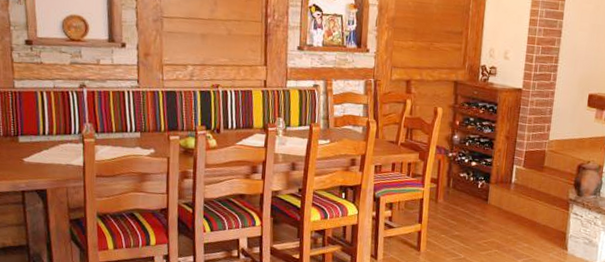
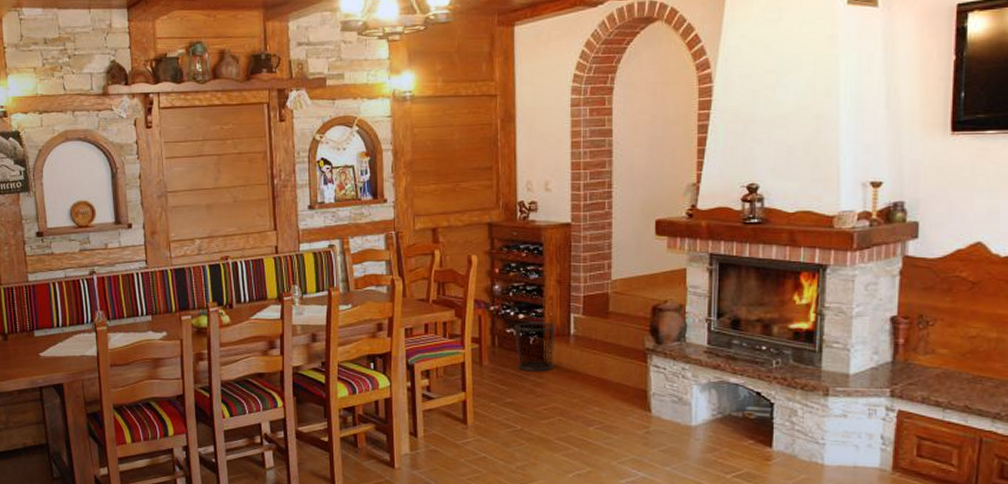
waste bin: none [466,168,501,212] -> present [514,321,556,372]

